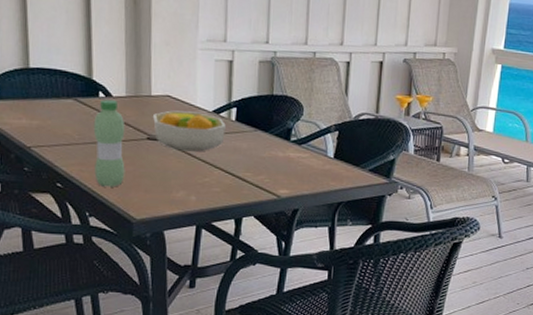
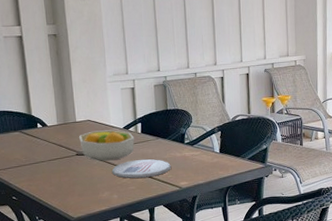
water bottle: present [93,99,126,187] -> none [35,129,62,196]
plate: none [191,155,271,180] -> present [111,159,172,179]

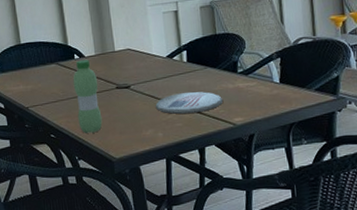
water bottle: none [35,129,62,196] -> present [73,59,103,133]
fruit bowl: present [79,130,135,161] -> none [119,59,180,95]

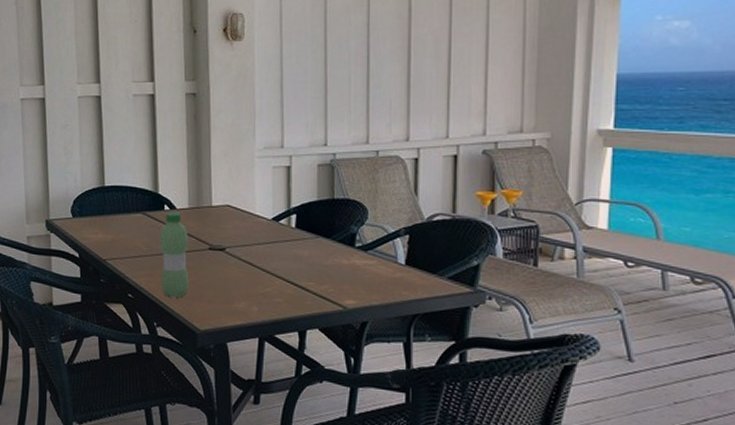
plate: present [155,91,224,115] -> none [252,263,335,289]

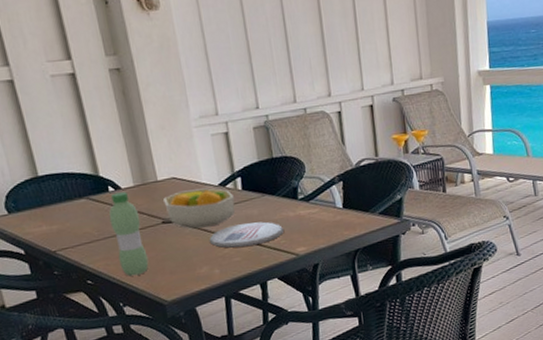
fruit bowl: none [214,220,286,261] -> present [163,188,235,229]
plate: none [252,263,335,289] -> present [209,221,285,248]

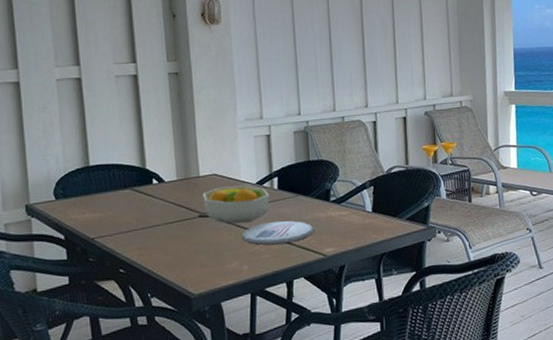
water bottle: present [109,192,149,276] -> none [149,185,181,267]

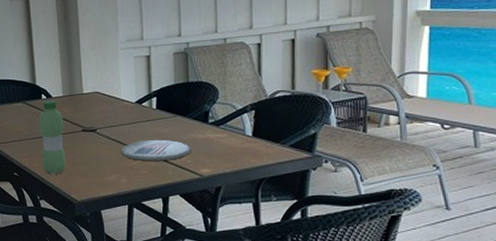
water bottle: none [149,185,181,267] -> present [39,100,66,174]
fruit bowl: present [203,186,270,224] -> none [86,104,148,139]

